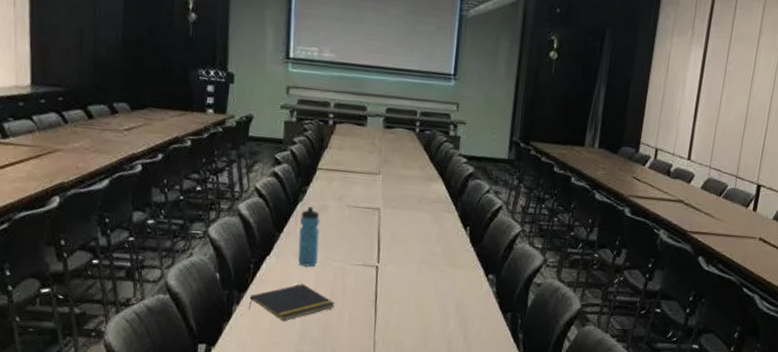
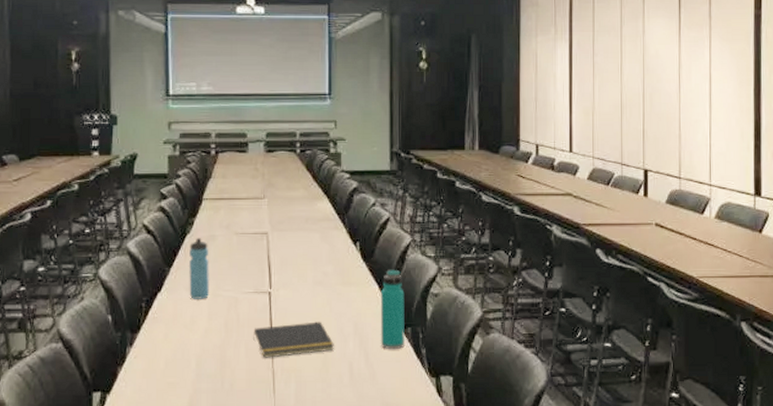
notepad: present [248,284,335,321] -> none [142,318,230,360]
notepad: none [358,298,436,328] -> present [253,322,334,358]
water bottle: none [480,256,509,332] -> present [380,269,405,349]

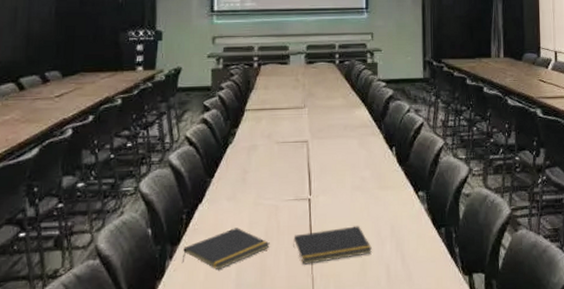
notepad: none [142,318,230,360] -> present [181,228,270,271]
water bottle: present [189,238,209,299] -> none [230,148,251,209]
water bottle: present [380,269,405,349] -> none [415,172,439,250]

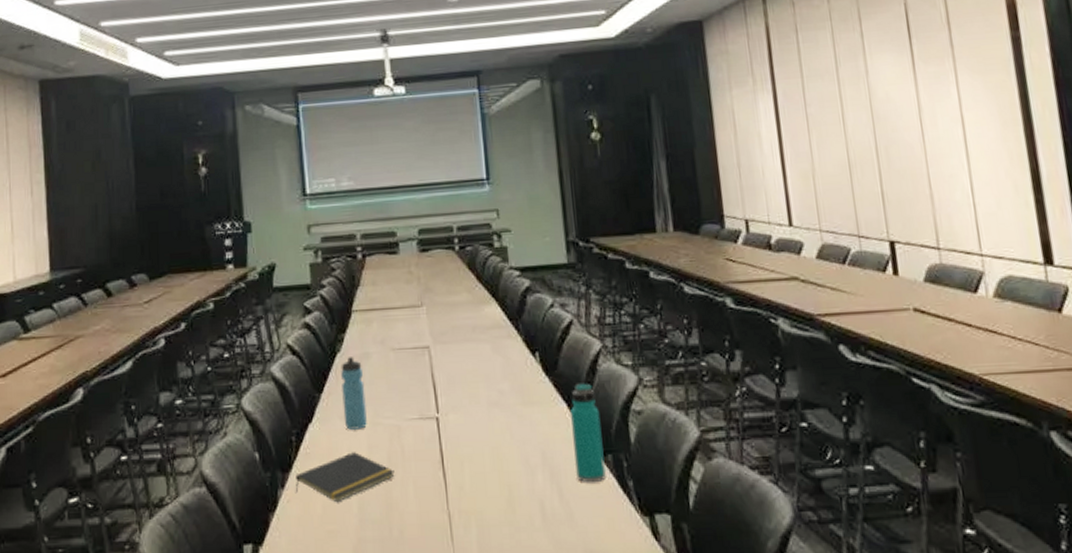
water bottle: none [230,148,251,209] -> present [341,357,367,430]
notepad: present [293,226,372,265] -> none [422,451,520,498]
water bottle: none [415,172,439,250] -> present [571,383,606,482]

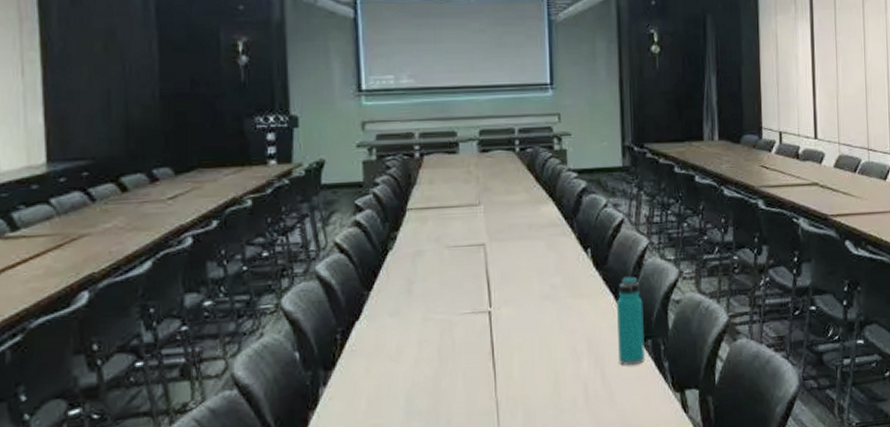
notepad: present [295,452,395,503] -> none [338,347,444,397]
water bottle: present [341,357,367,430] -> none [392,254,418,326]

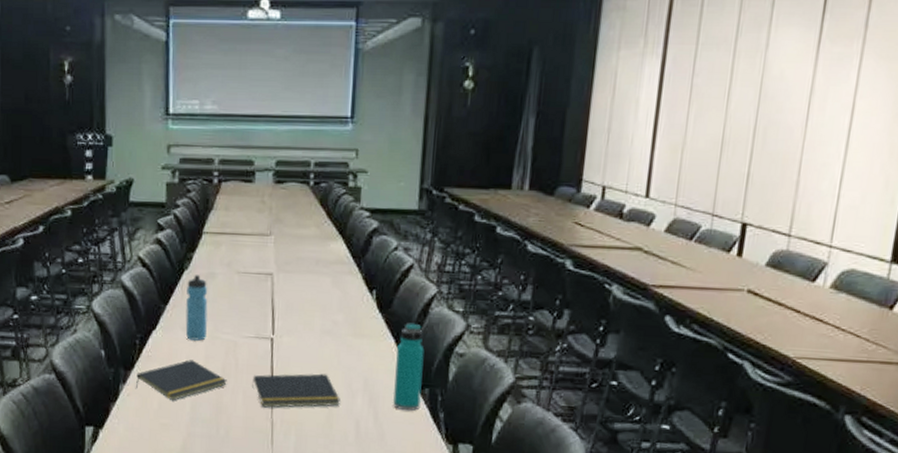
notepad: none [338,347,444,397] -> present [135,360,227,401]
water bottle: none [392,254,418,326] -> present [185,275,208,341]
notepad: none [472,340,566,387] -> present [252,373,340,408]

